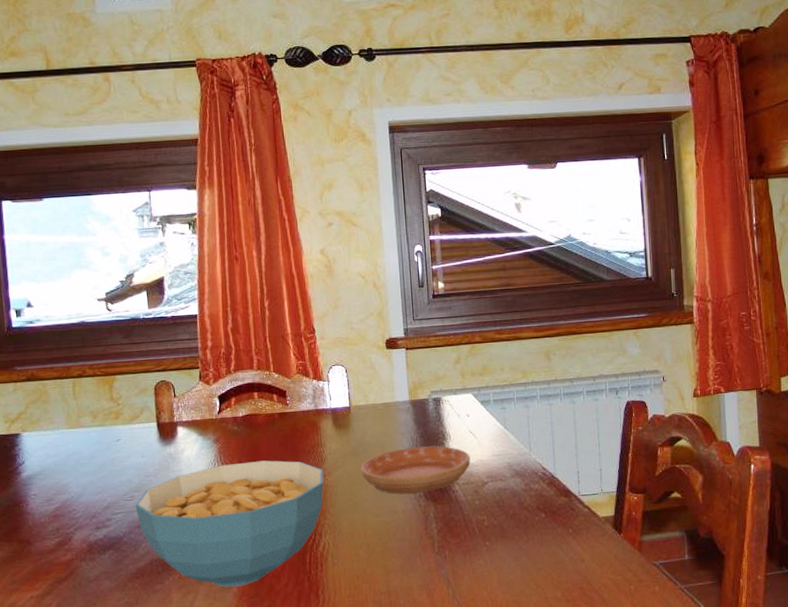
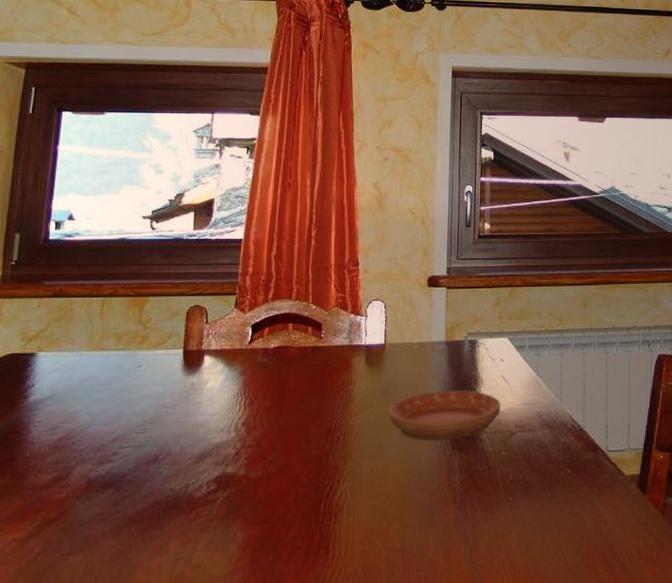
cereal bowl: present [135,460,324,587] -> none [146,397,350,537]

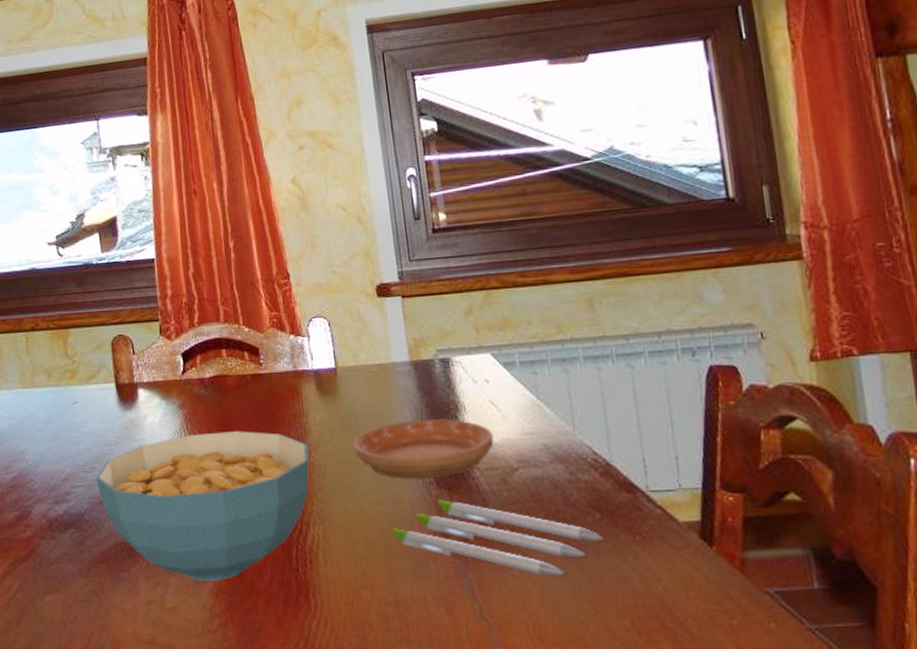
cereal bowl: none [146,397,350,537] -> present [95,431,309,581]
pen: none [409,459,571,522] -> present [392,500,604,576]

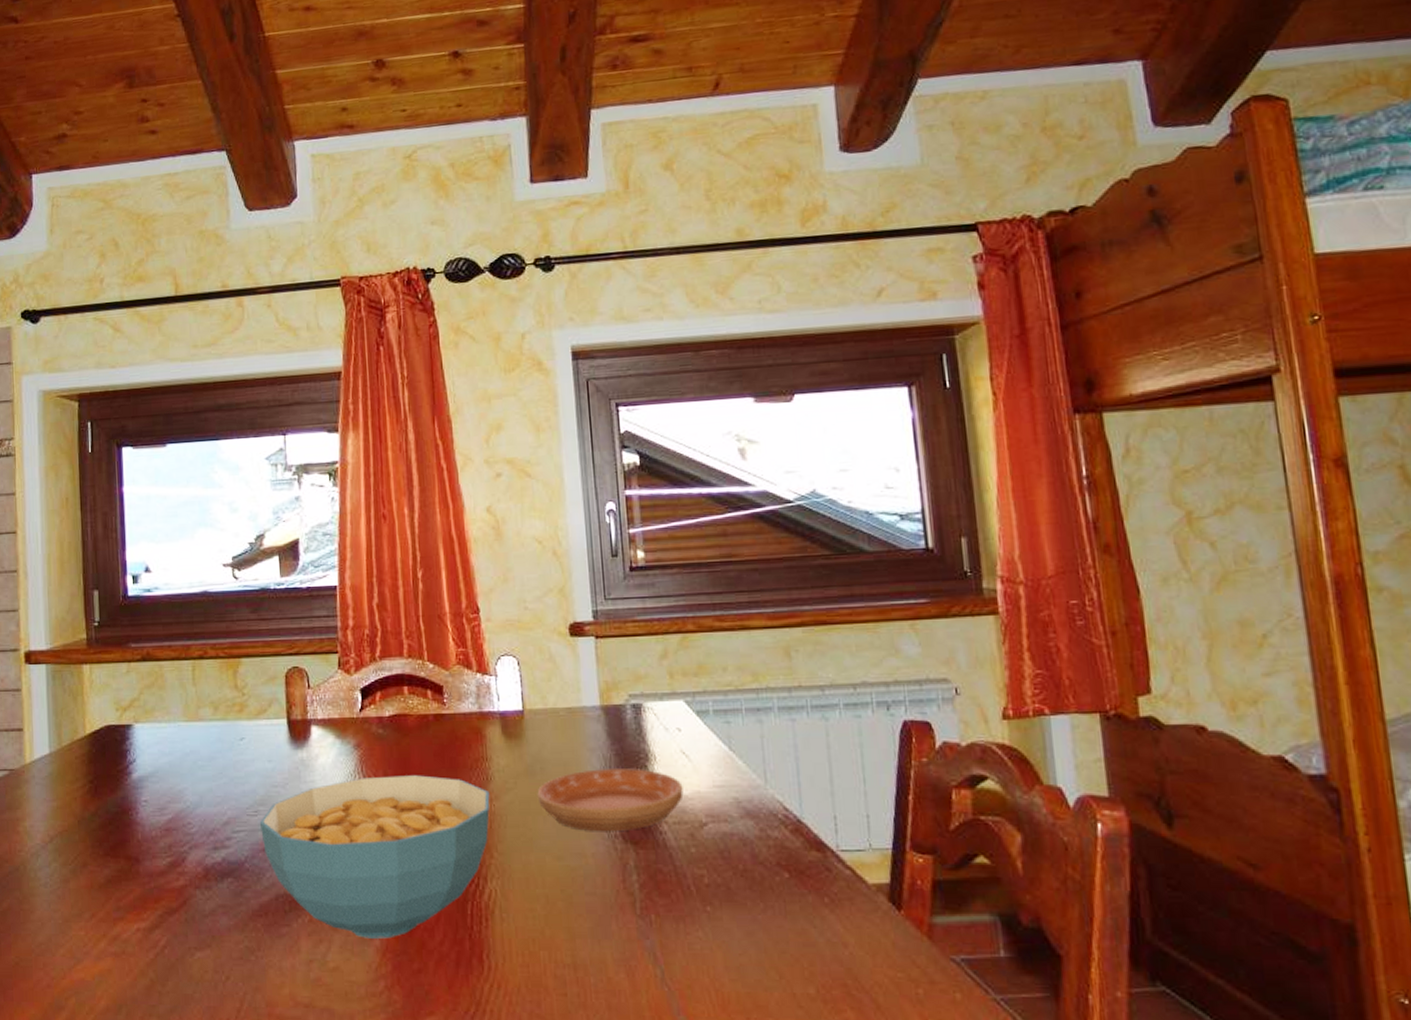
pen: present [392,500,604,576] -> none [574,855,792,939]

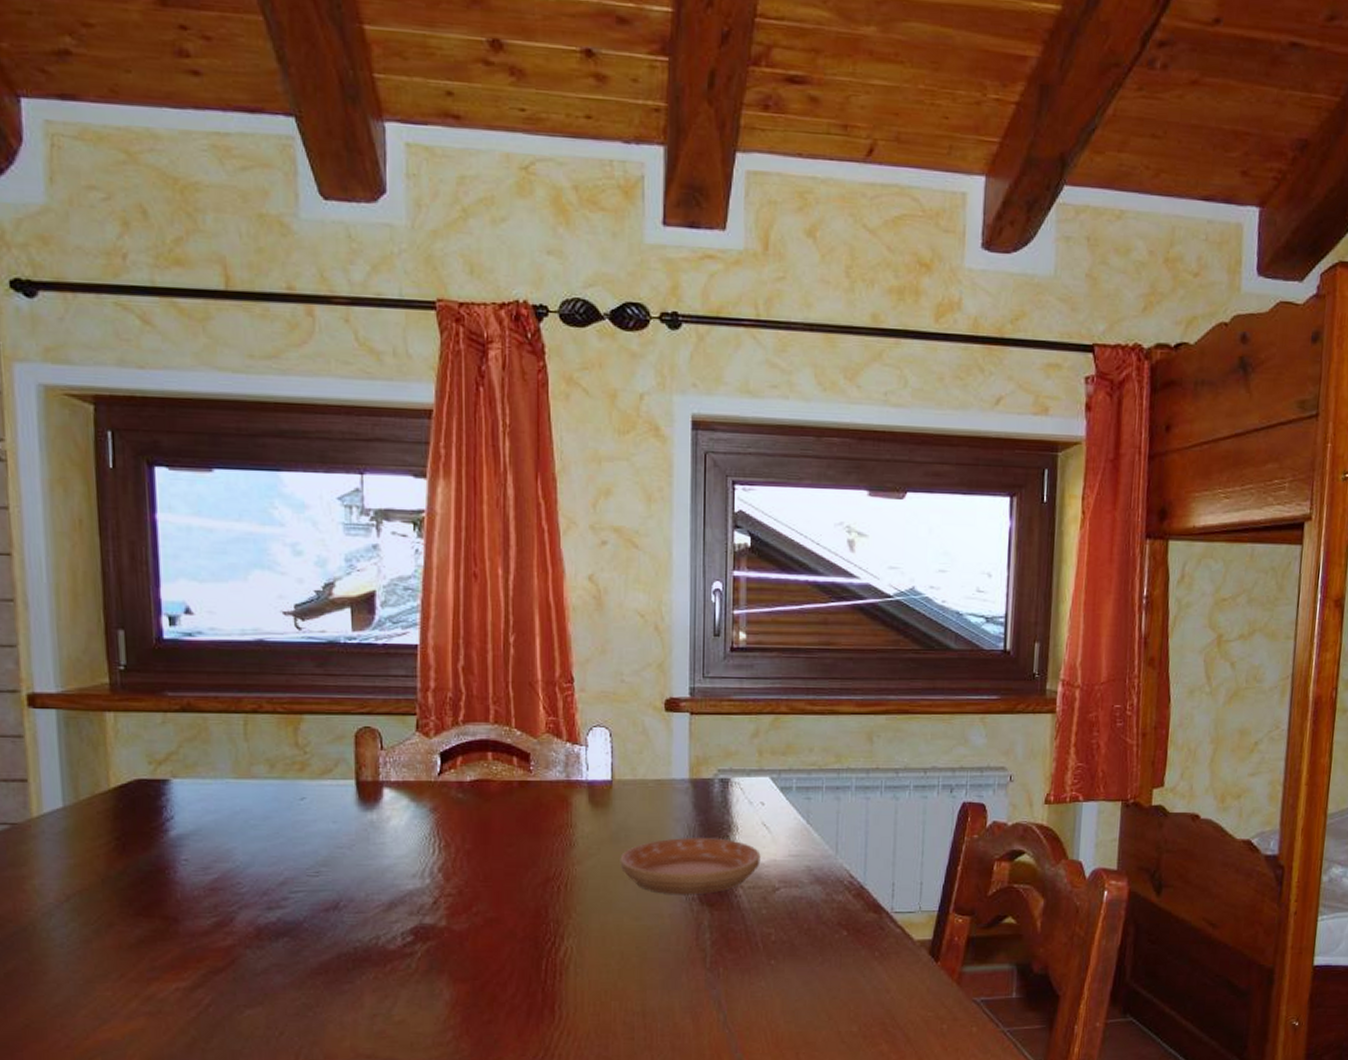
cereal bowl: present [259,775,490,939] -> none [321,839,572,993]

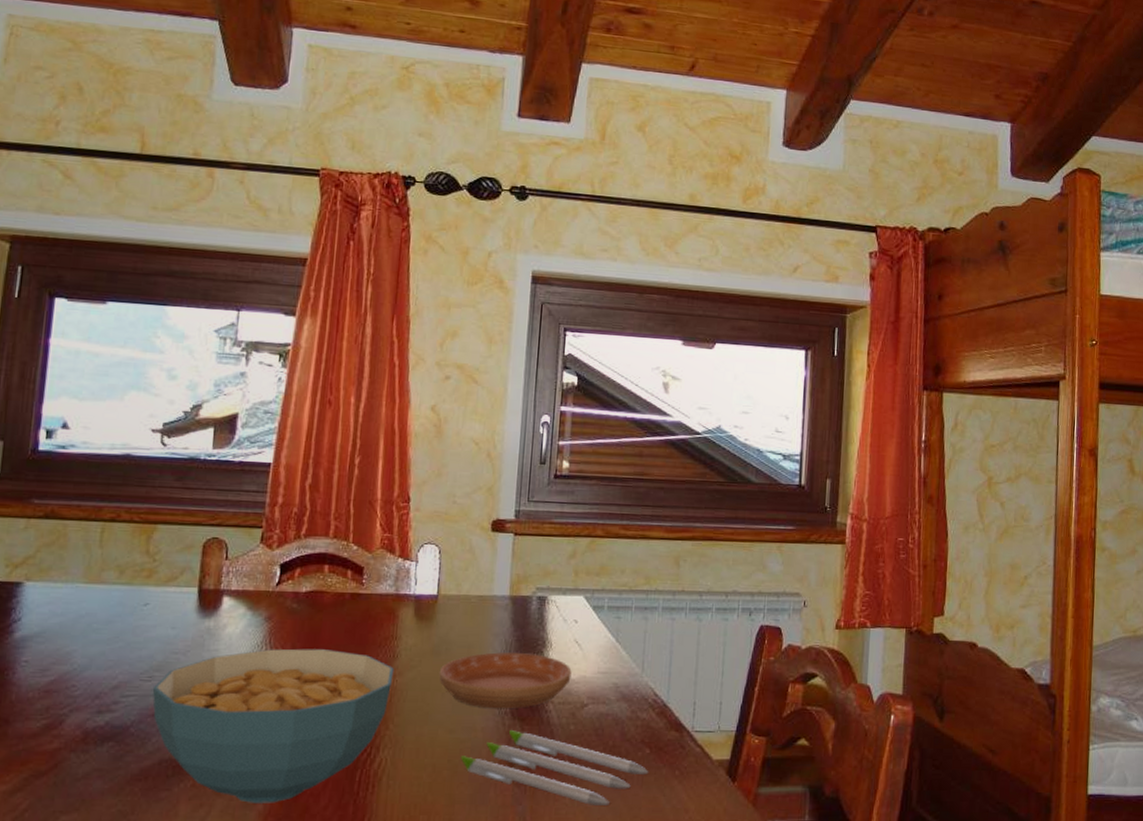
cereal bowl: none [321,839,572,993] -> present [152,648,394,803]
pen: none [649,916,847,988] -> present [460,730,649,805]

